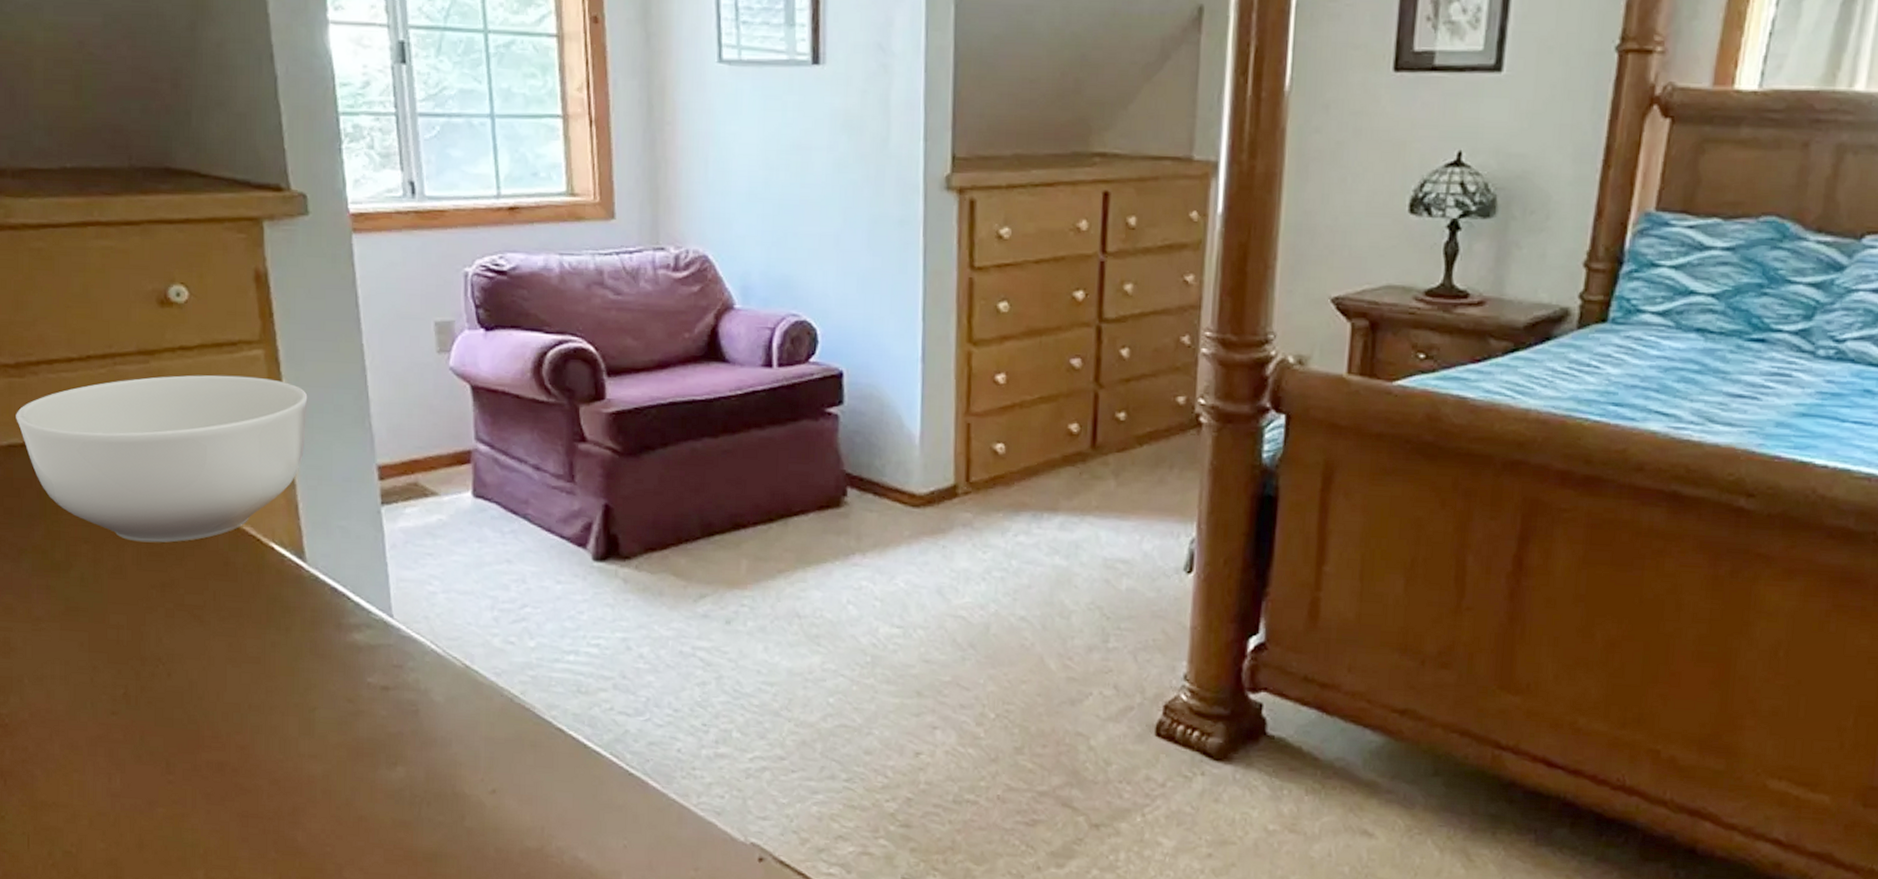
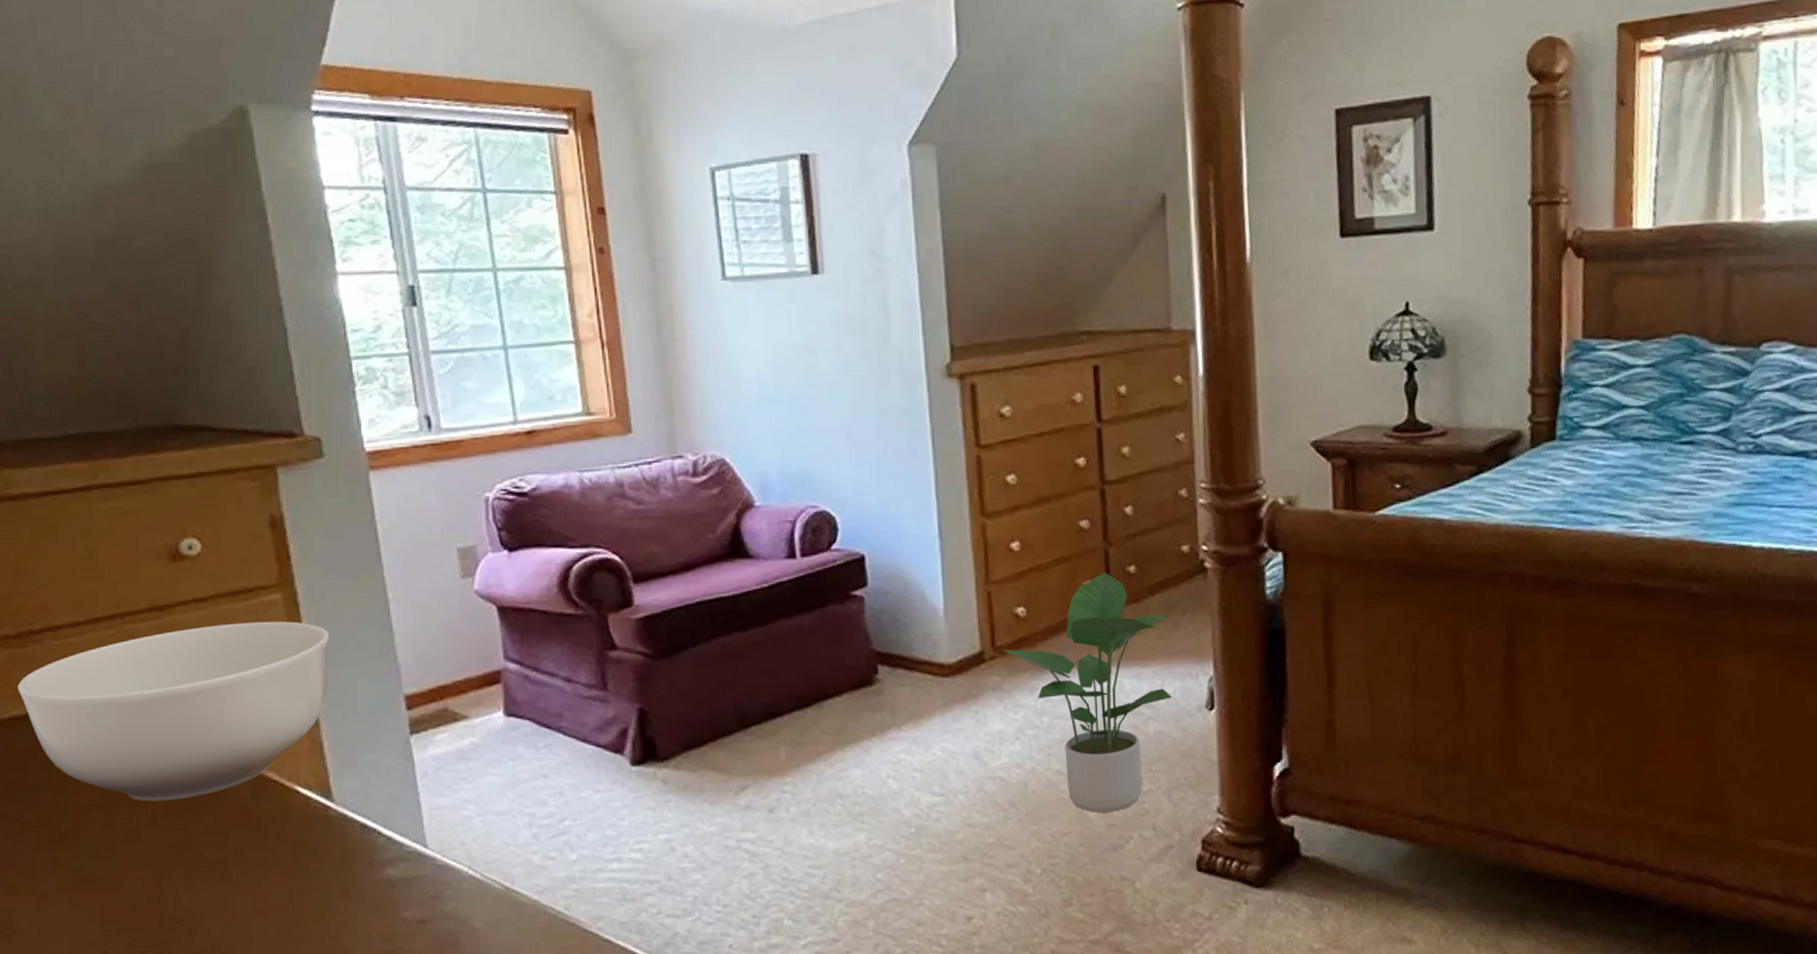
potted plant: none [977,416,1155,665] -> present [1003,572,1173,813]

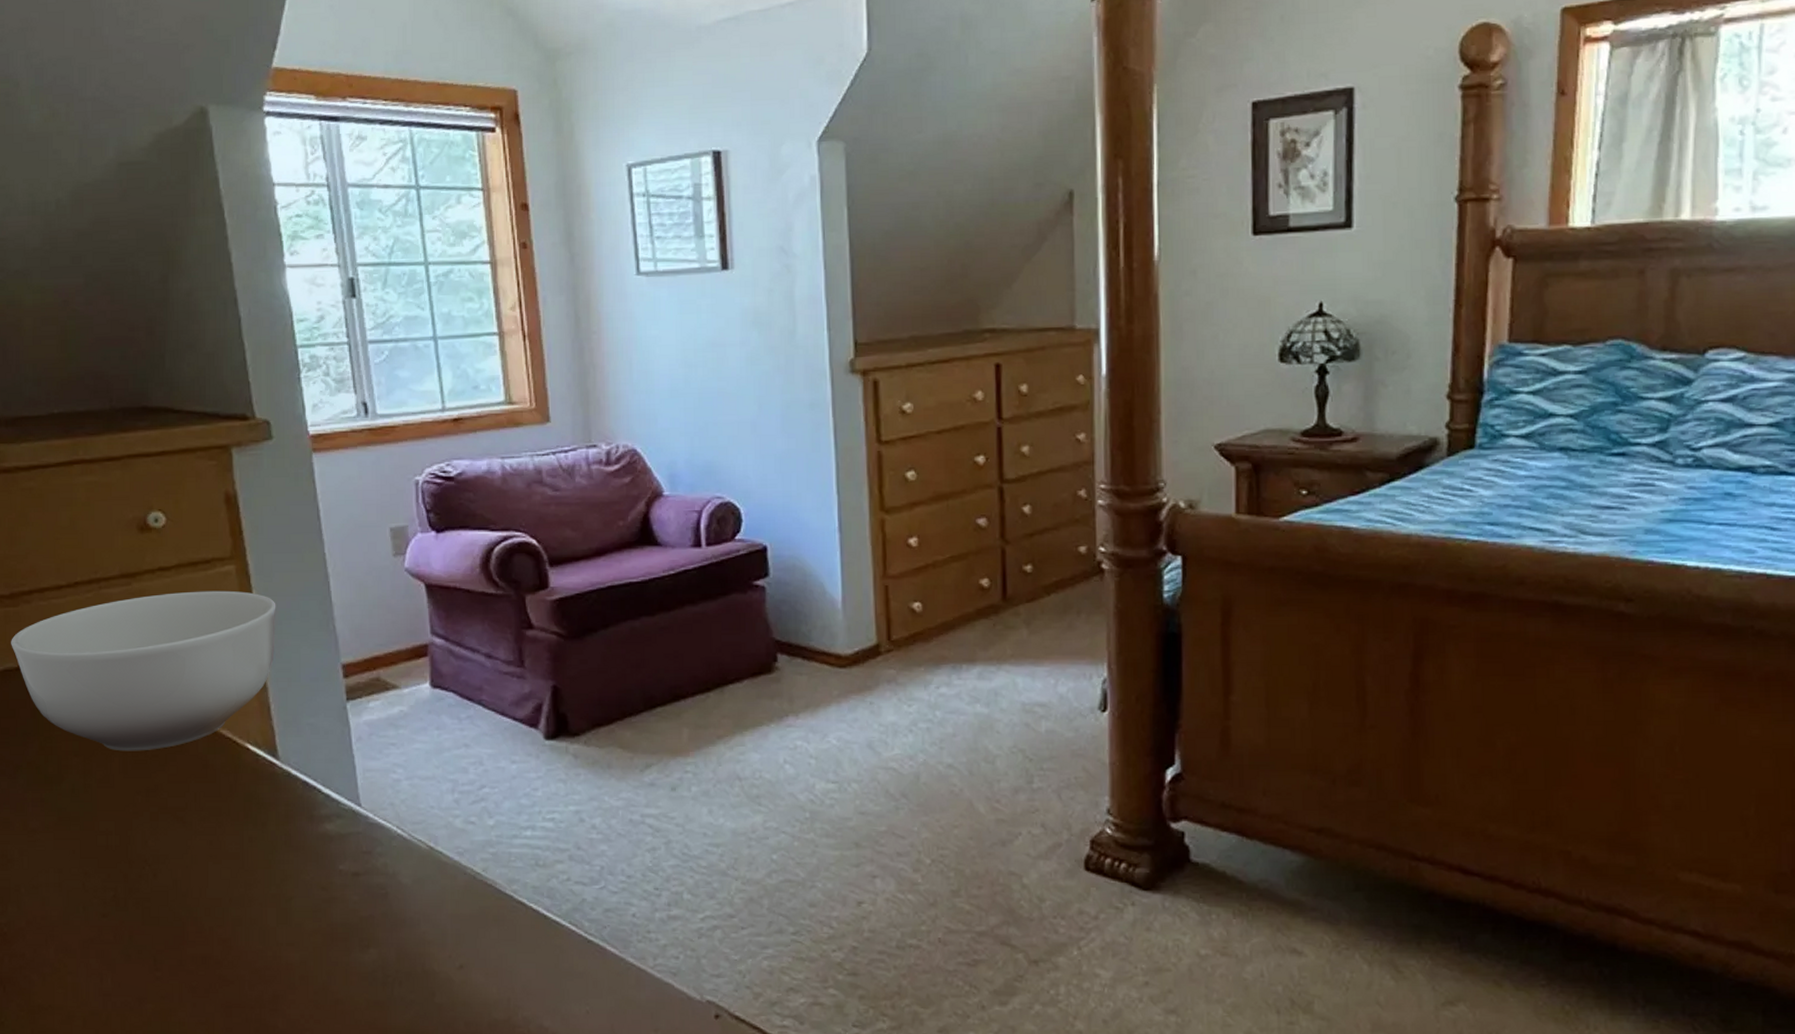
potted plant: present [1003,572,1173,813] -> none [898,571,1066,807]

